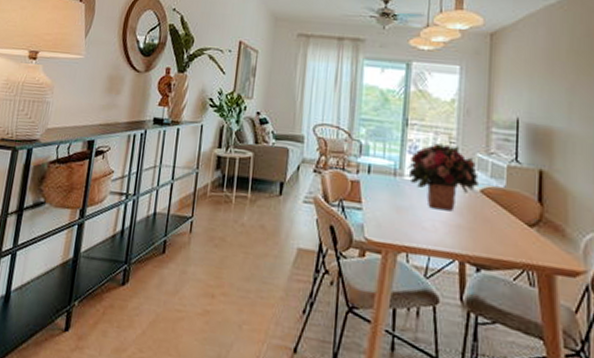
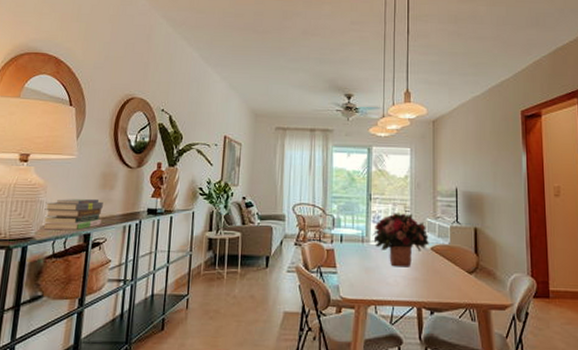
books: none [49,101,109,136] -> present [44,199,103,230]

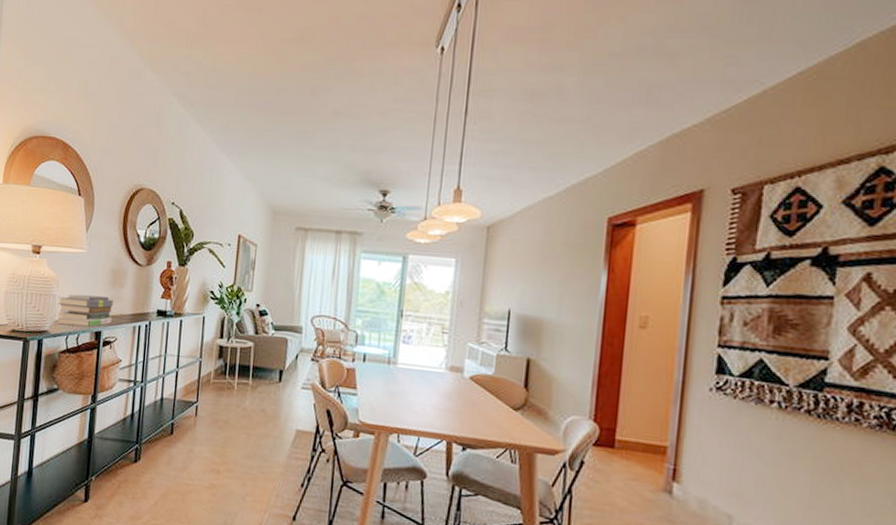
bouquet: present [372,213,429,268] -> none [400,333,469,397]

